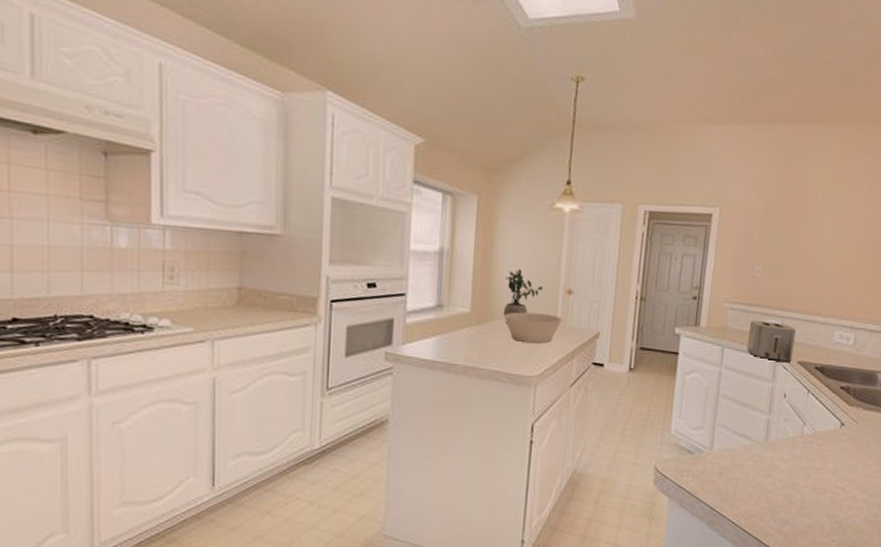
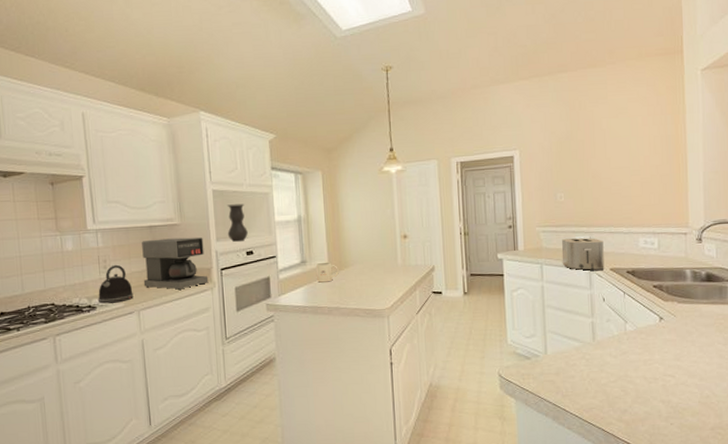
kettle: none [156,275,208,326] -> present [97,264,134,304]
coffee maker: none [223,250,313,321] -> present [142,237,209,291]
vase: none [345,219,373,270] -> present [226,203,248,243]
mug: none [453,309,483,335] -> present [315,262,339,283]
potted plant: present [503,268,543,323] -> none [352,223,383,268]
bowl: present [504,312,562,344] -> none [355,257,402,283]

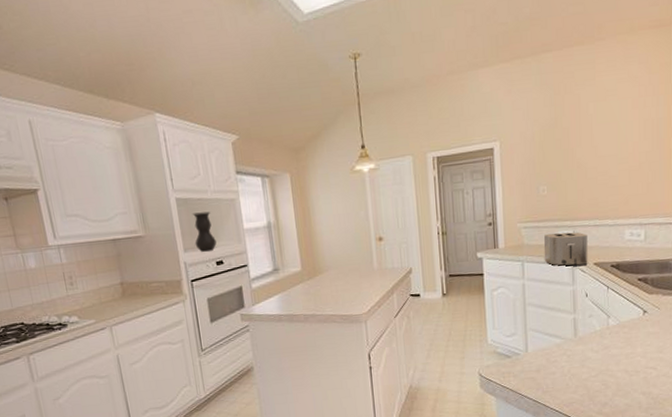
kettle: present [97,264,134,304] -> none [67,280,104,321]
coffee maker: present [142,237,209,291] -> none [106,249,180,305]
mug: present [315,262,339,283] -> none [289,268,313,290]

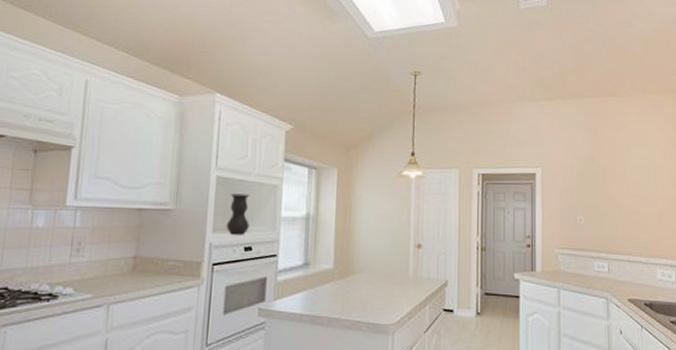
toaster: present [543,232,588,267] -> none [579,263,622,301]

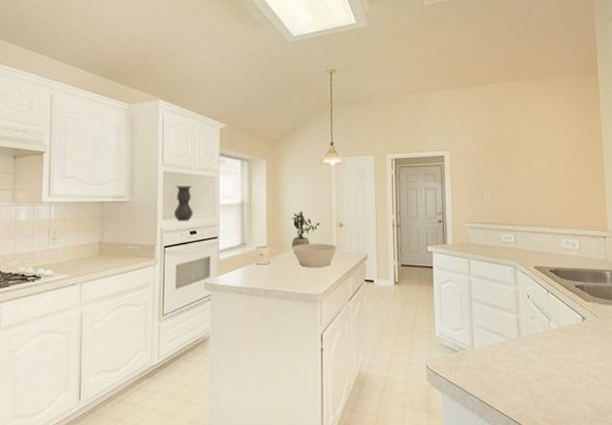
mug: none [318,266,344,289] -> present [254,245,276,265]
potted plant: none [362,228,395,276] -> present [291,210,320,253]
bowl: none [363,266,414,294] -> present [292,244,337,268]

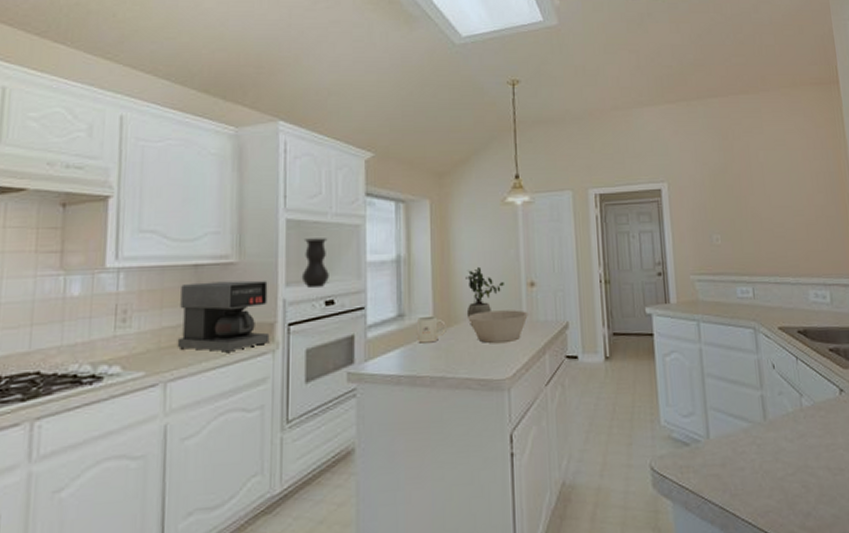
coffee maker: none [89,214,152,265] -> present [177,280,270,354]

